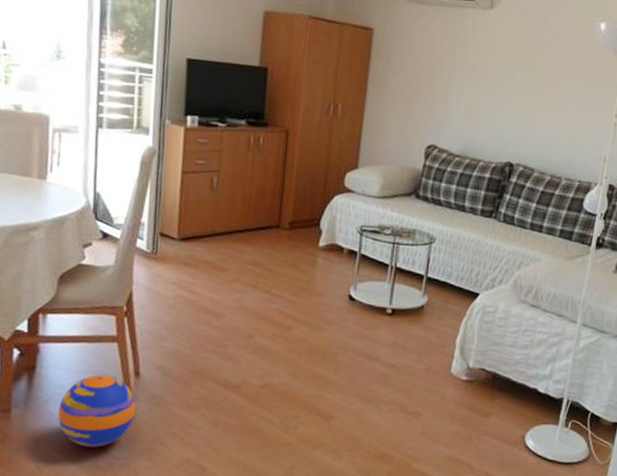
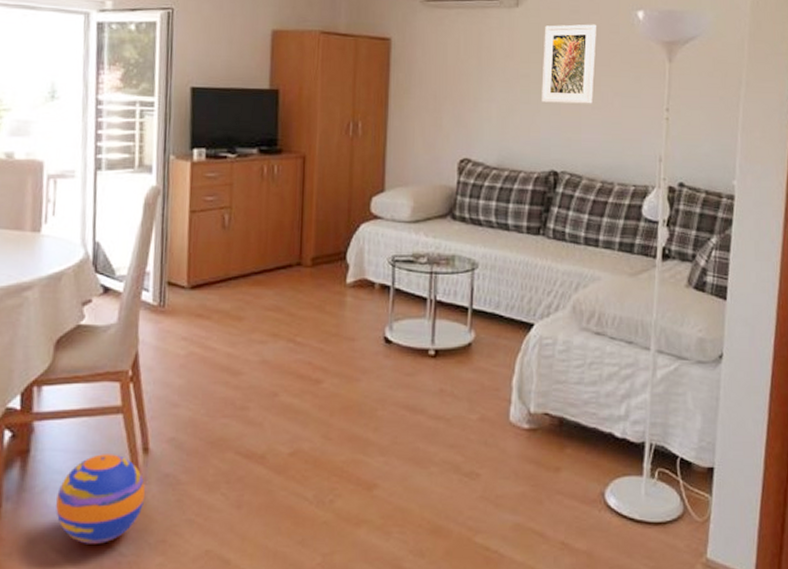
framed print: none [505,29,562,105] -> present [542,24,596,104]

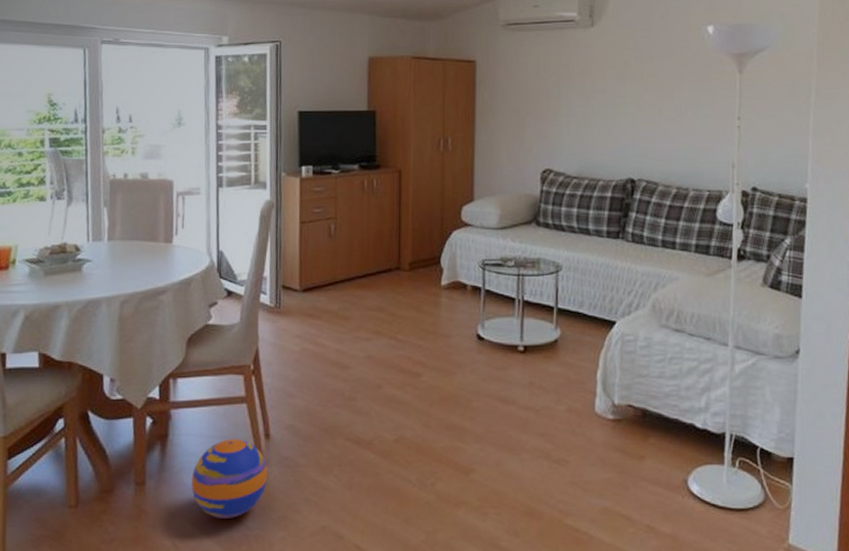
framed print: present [542,24,596,104] -> none [617,40,669,115]

